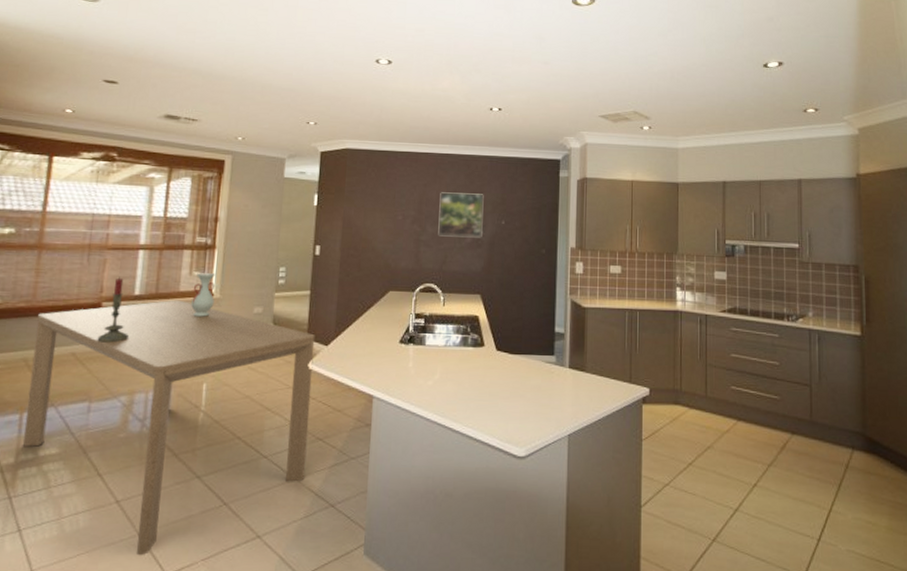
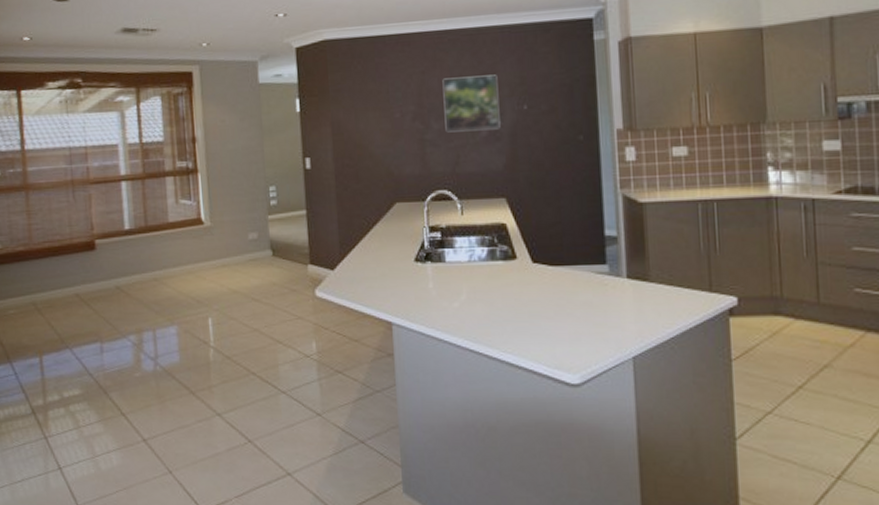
dining table: present [22,300,315,556] -> none [37,231,329,493]
candle: present [97,276,129,343] -> none [97,211,126,282]
vase: present [191,272,215,318] -> none [182,199,206,249]

